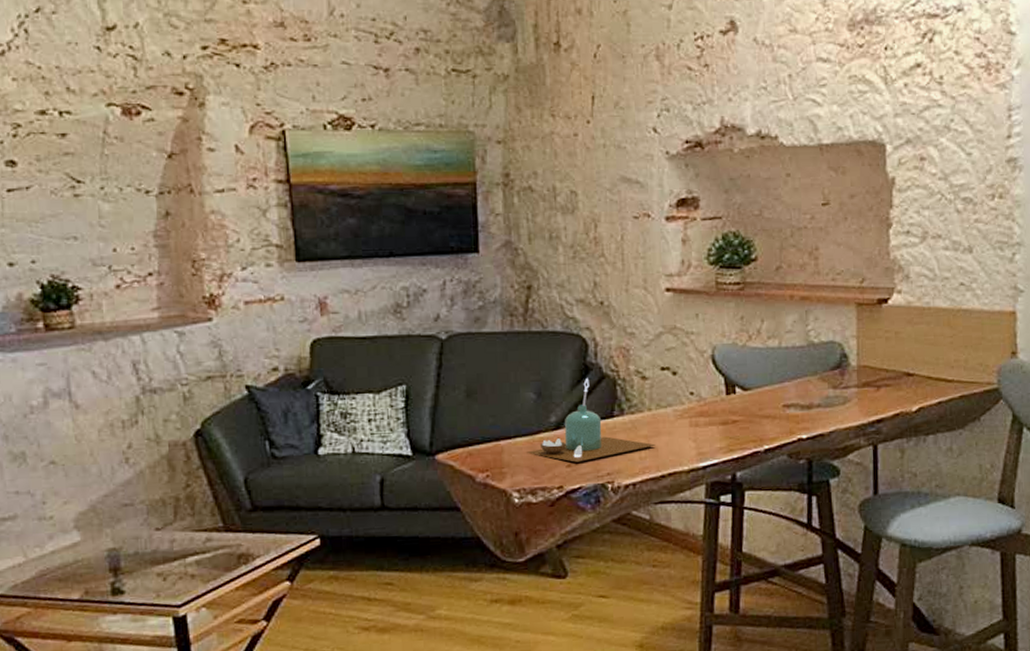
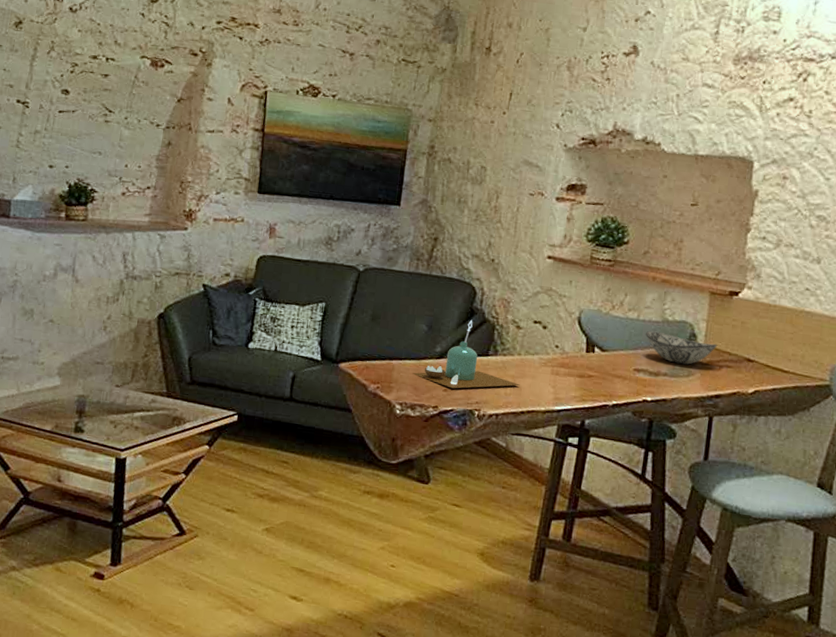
decorative bowl: none [791,357,873,391] -> present [646,330,718,365]

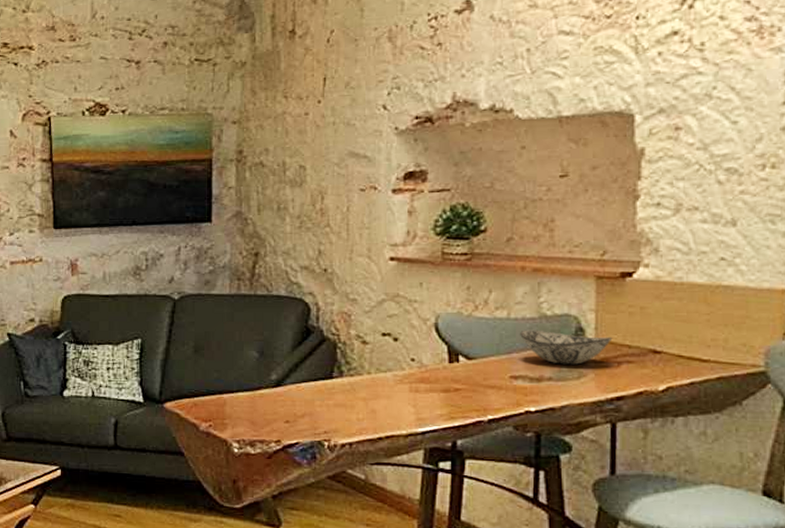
candle: present [412,319,520,389] -> none [247,339,374,419]

